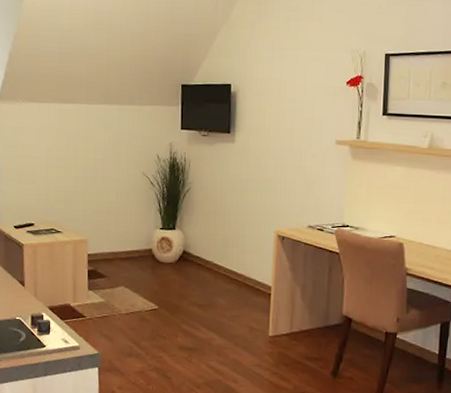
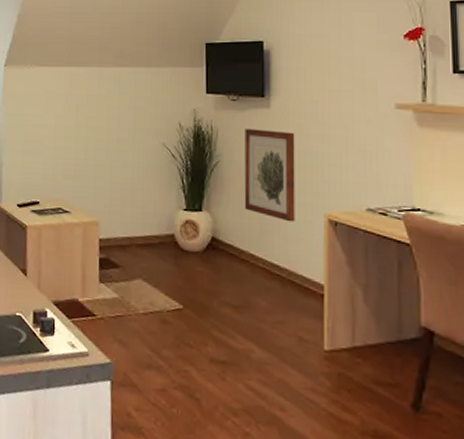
wall art: none [210,160,254,238] -> present [244,129,295,222]

